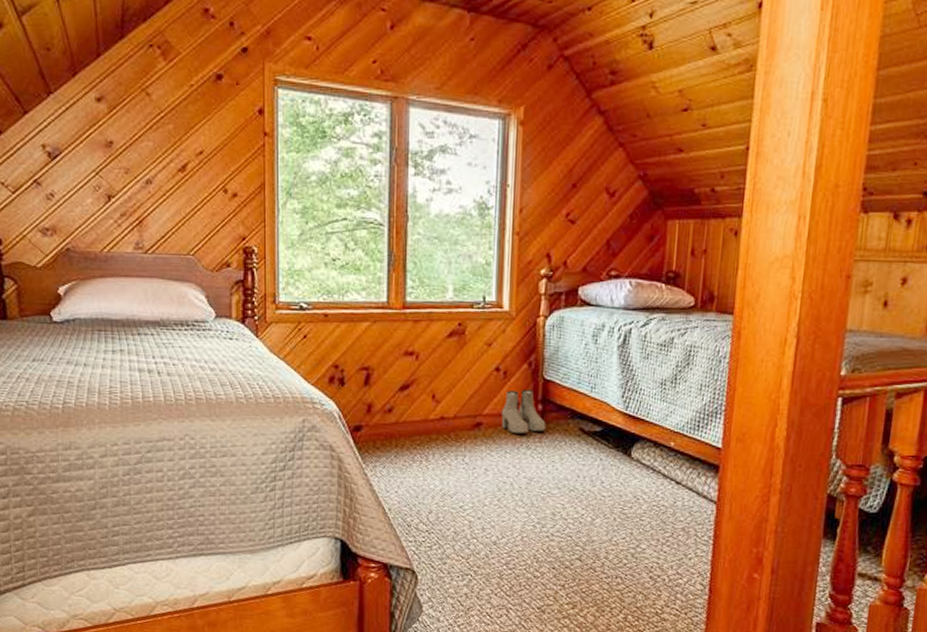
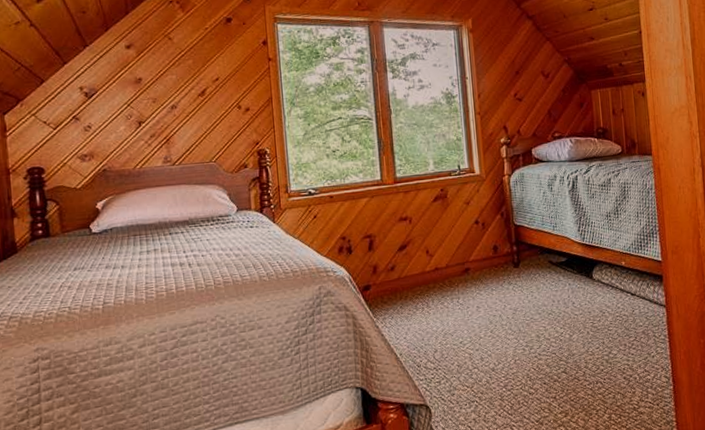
boots: present [501,389,546,435] -> none [484,234,522,274]

